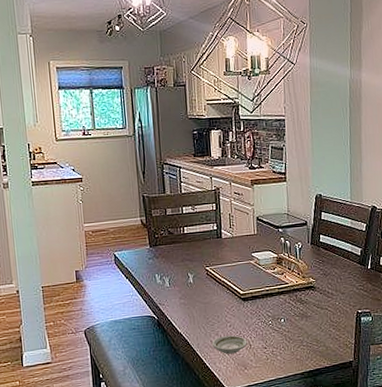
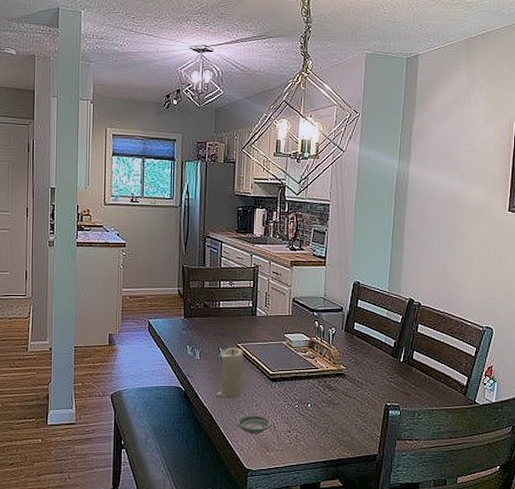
candle: none [189,271,215,323] -> present [216,347,244,398]

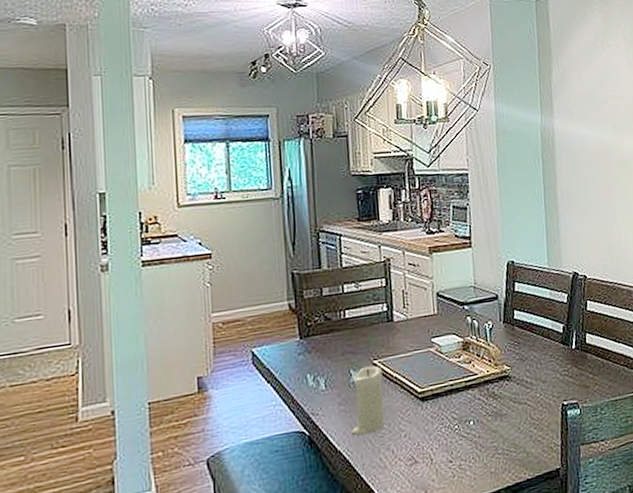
saucer: present [237,415,272,434] -> none [382,447,428,475]

